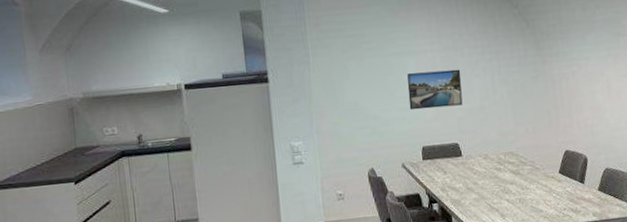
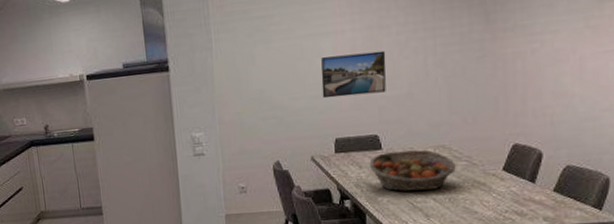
fruit basket: none [452,156,523,195] -> present [369,149,456,192]

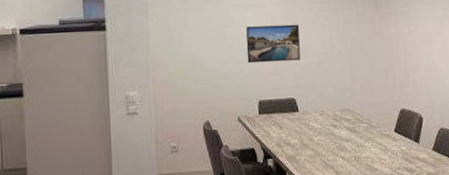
fruit basket: present [369,149,456,192] -> none [288,112,359,151]

